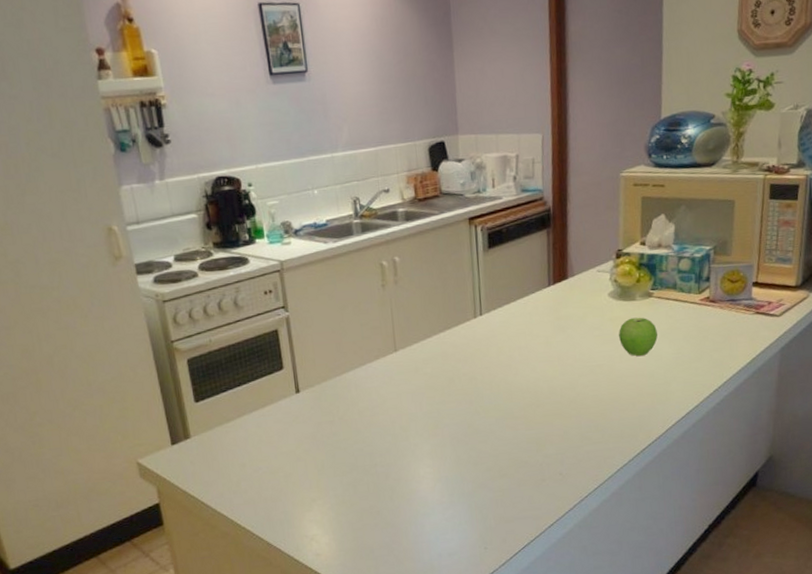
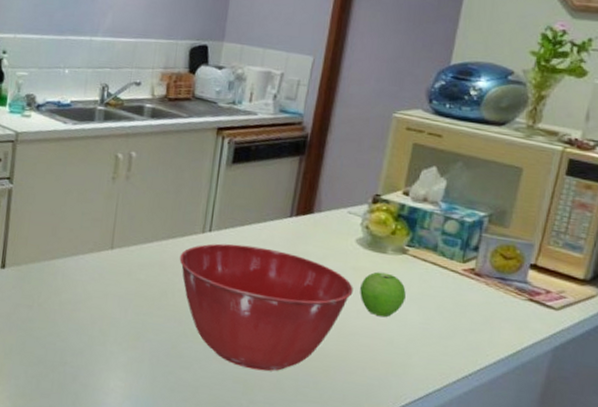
mixing bowl: none [458,318,614,429] -> present [179,243,353,372]

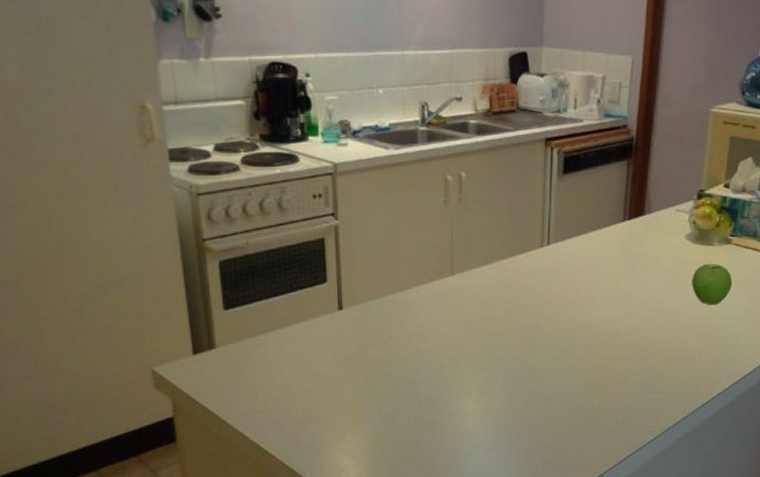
mixing bowl: present [179,243,353,372] -> none [521,254,686,372]

